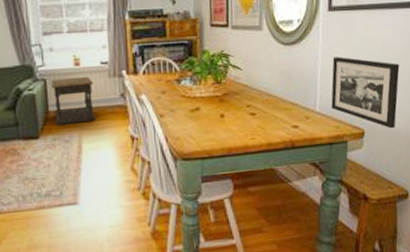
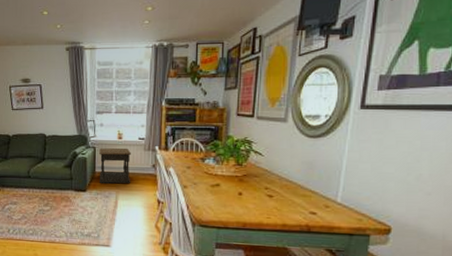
picture frame: present [331,56,400,129] -> none [355,153,442,231]

